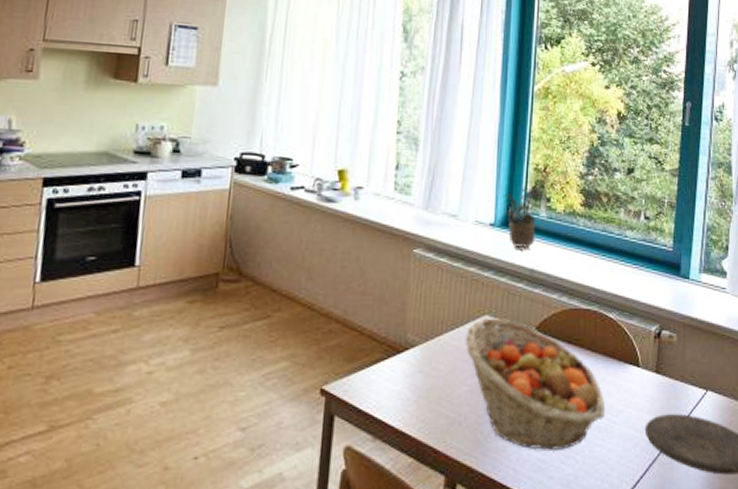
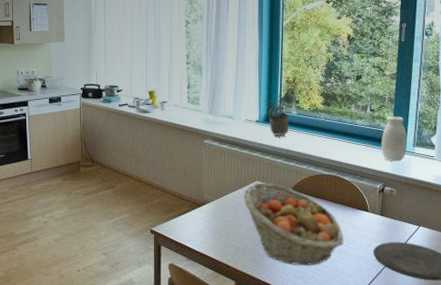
vase: none [657,228,691,294] -> present [381,116,407,162]

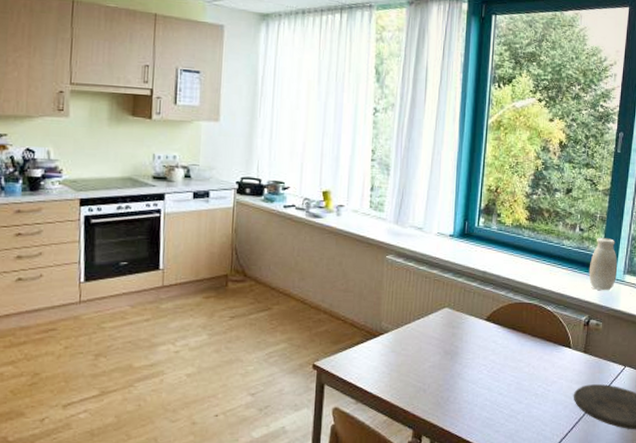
fruit basket: present [243,183,344,266] -> none [429,310,542,411]
potted plant: present [265,95,289,137] -> none [462,205,489,255]

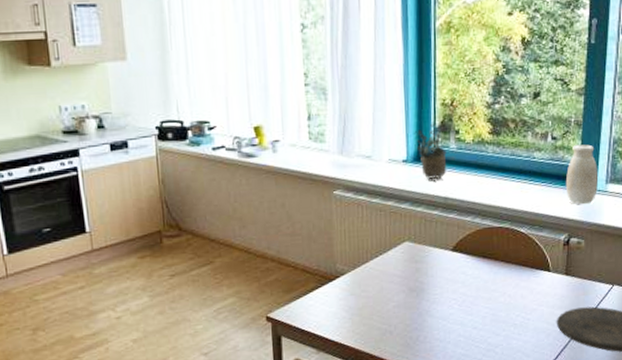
potted plant: none [462,205,489,255] -> present [414,123,447,180]

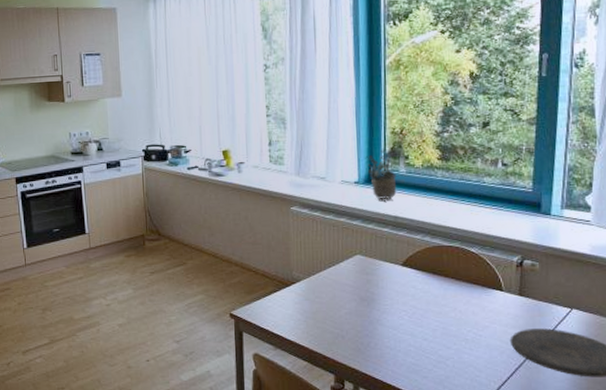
vase: present [565,144,598,205] -> none [517,171,552,229]

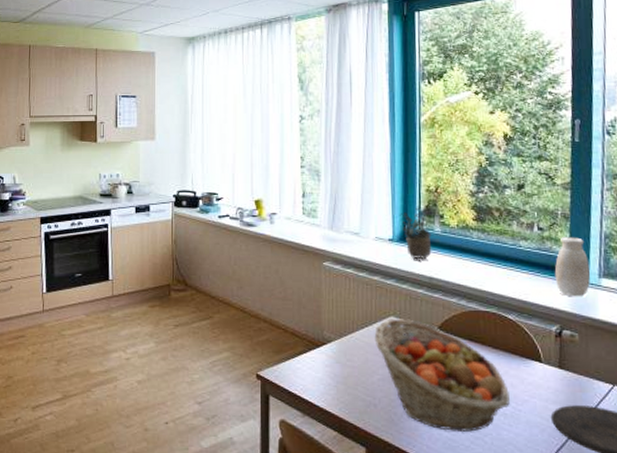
fruit basket: none [341,256,471,357] -> present [374,319,510,432]
vase: none [517,171,552,229] -> present [554,237,590,297]

